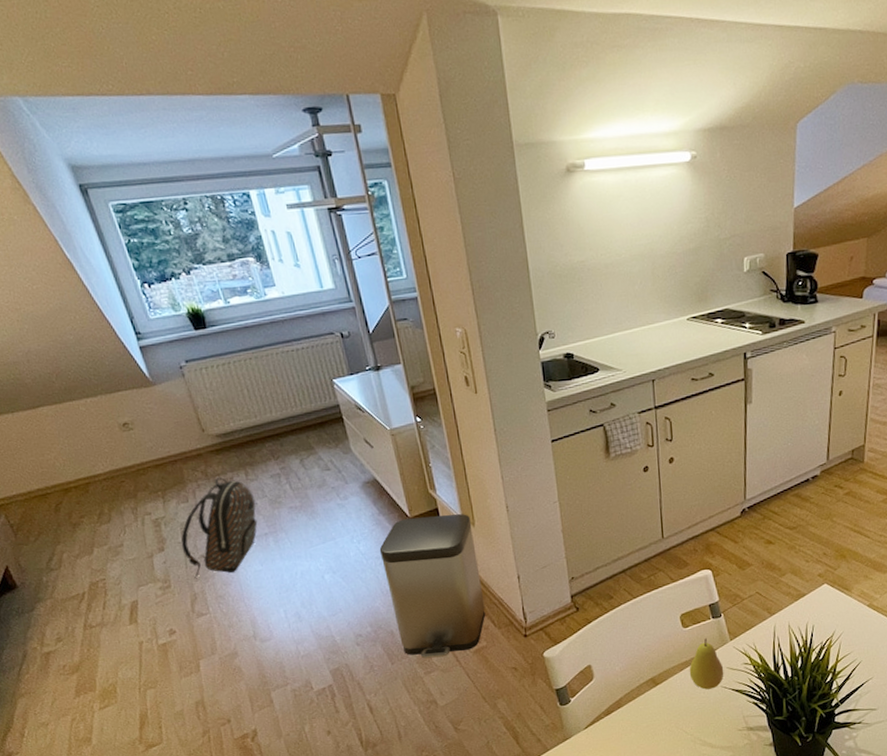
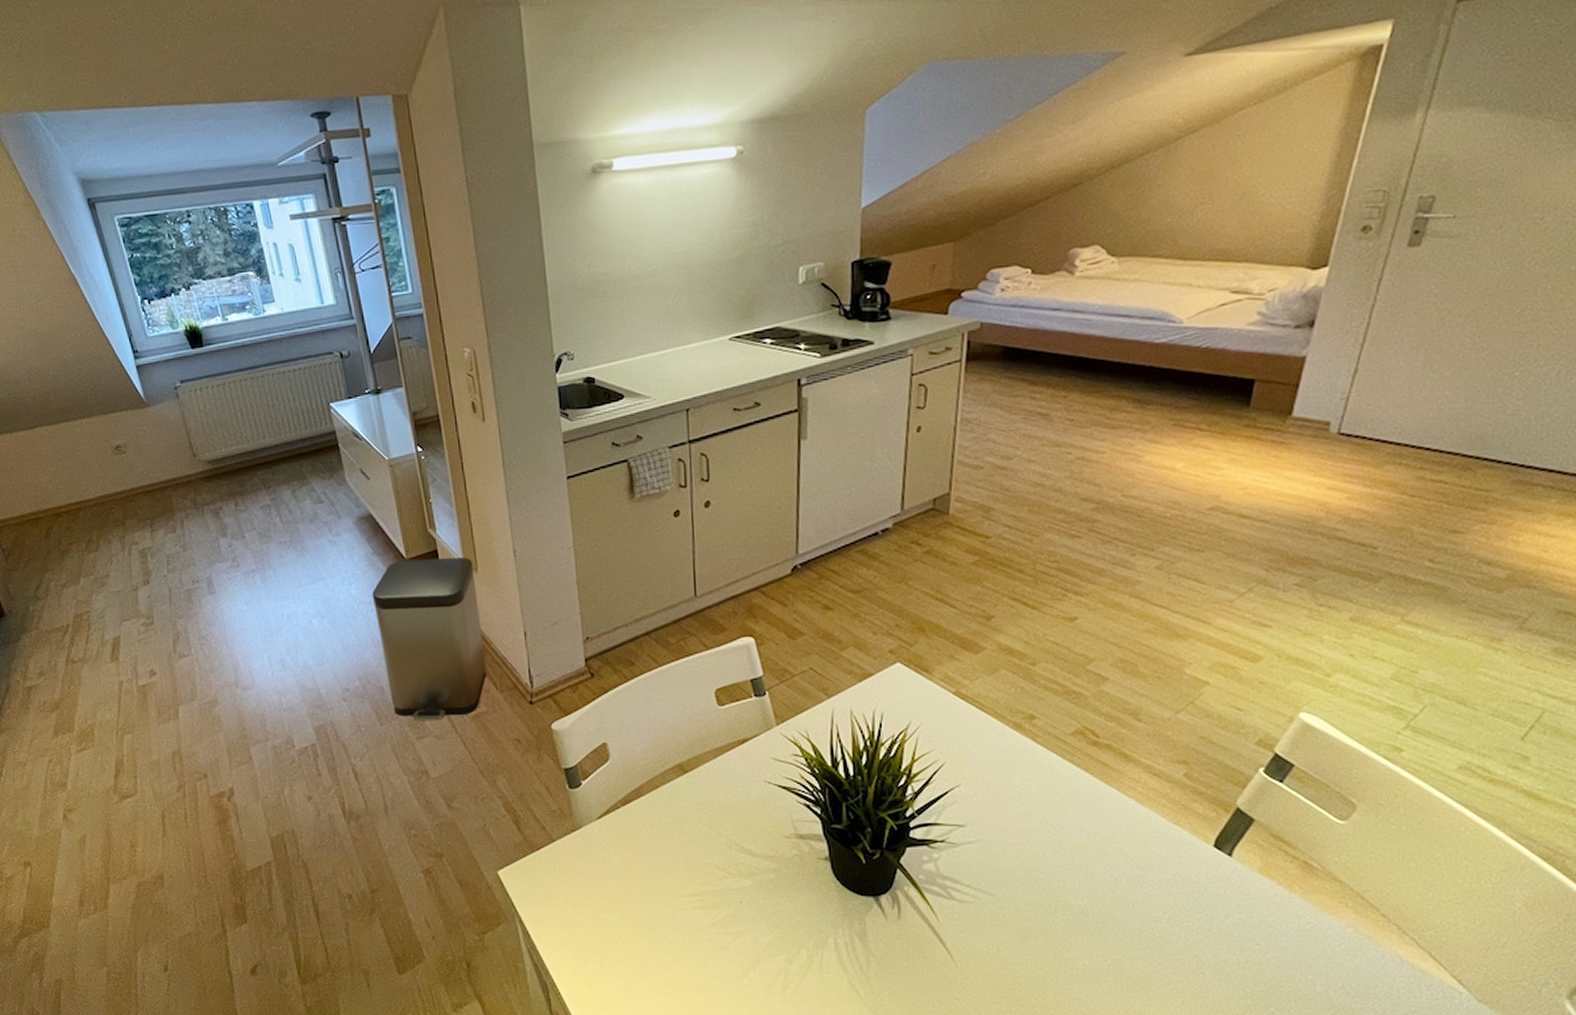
backpack: present [181,477,258,578] -> none [166,507,245,615]
fruit: present [689,638,724,690] -> none [725,720,768,783]

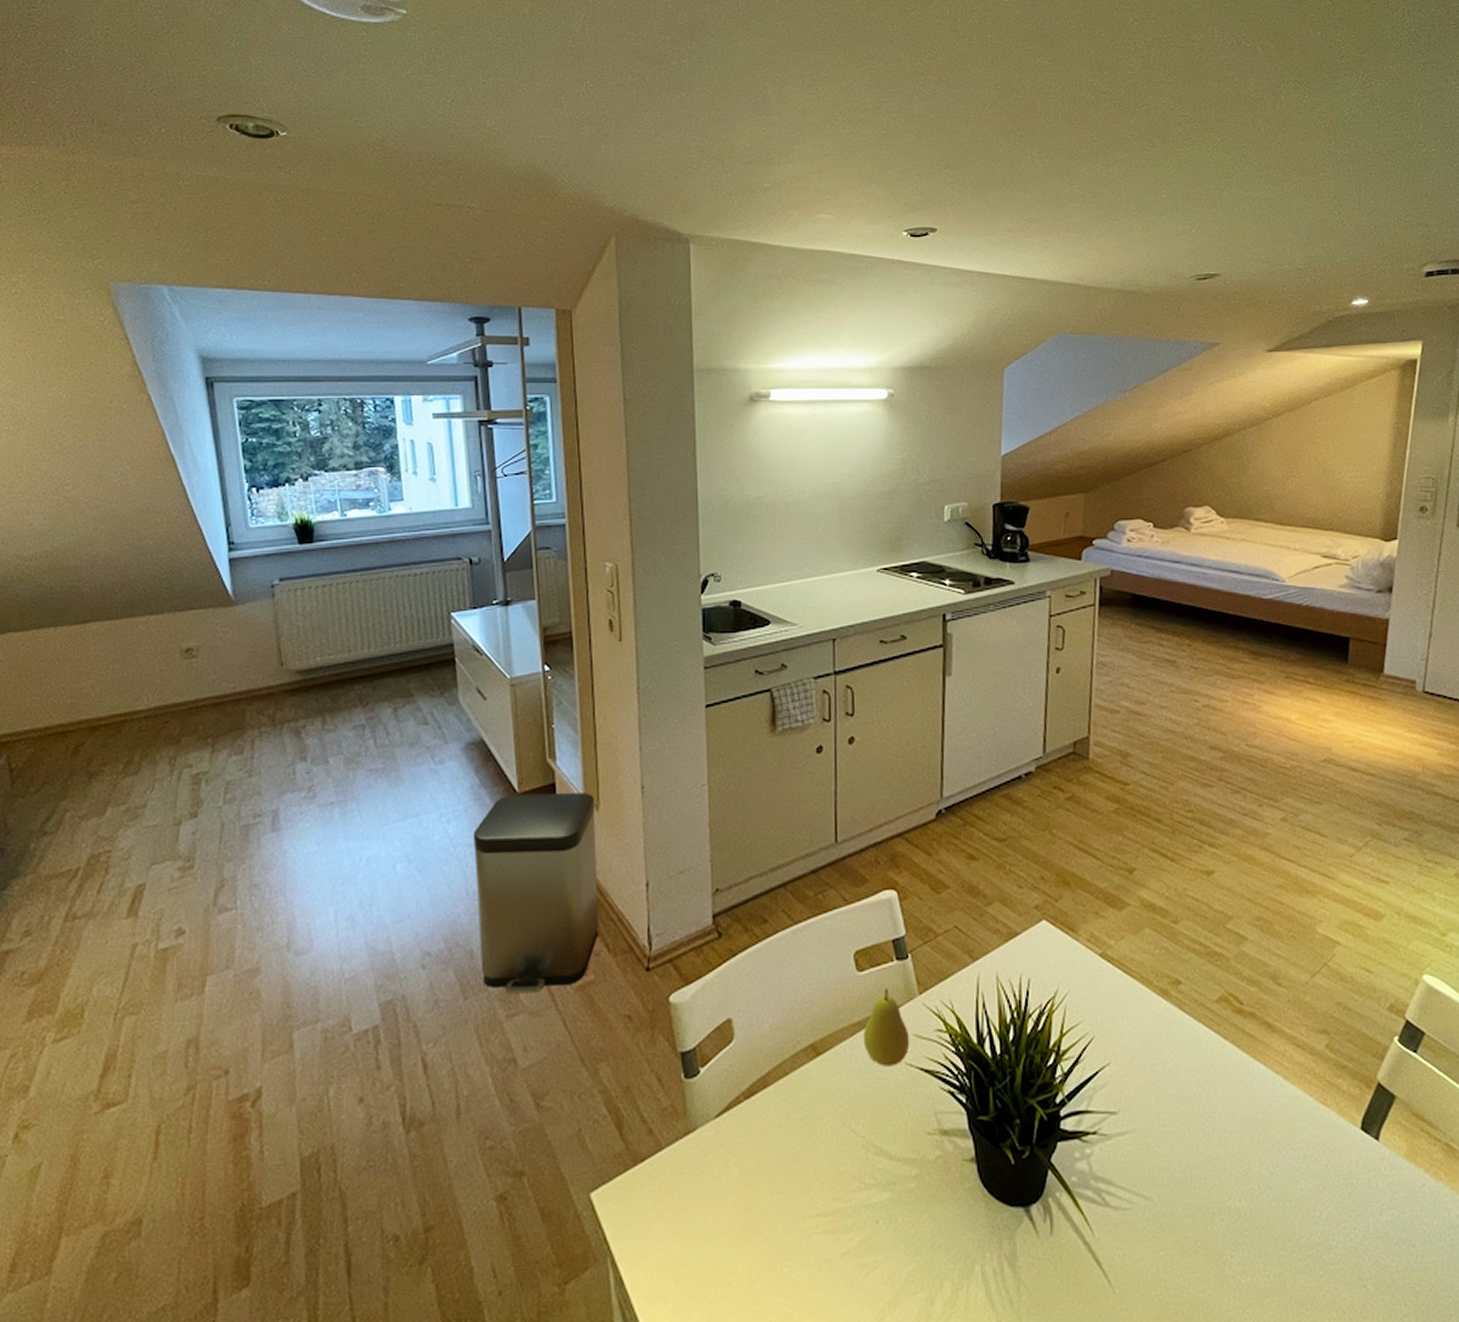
fruit: none [725,720,768,783] -> present [863,988,910,1067]

